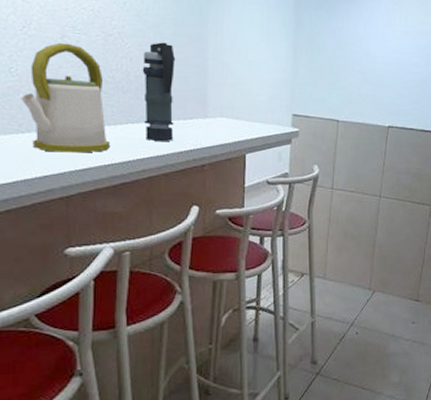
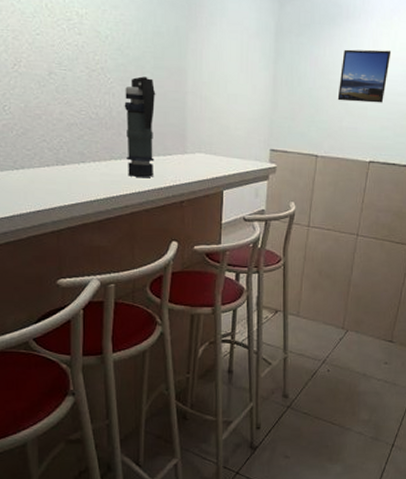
kettle: present [20,42,111,153] -> none [14,79,96,189]
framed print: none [356,23,404,73] -> present [337,49,392,103]

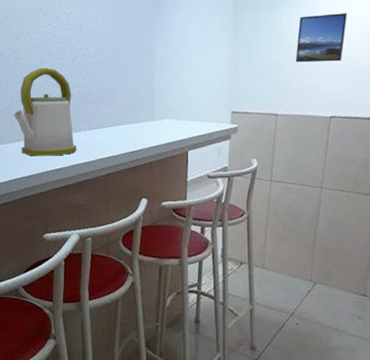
kettle: none [14,79,96,189] -> present [13,67,77,156]
smoke grenade: present [124,76,156,178] -> none [101,58,128,144]

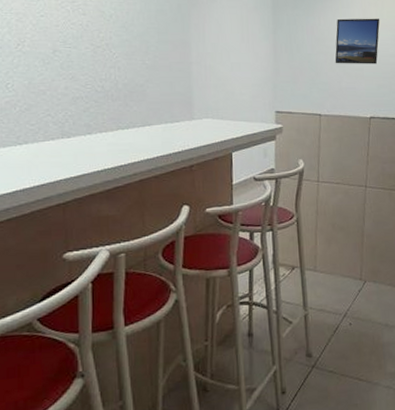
kettle: present [13,67,77,156] -> none [17,57,103,161]

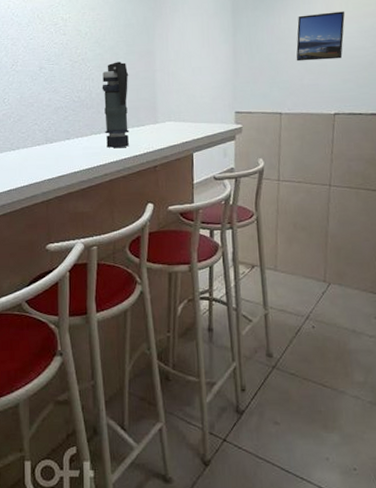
smoke grenade: none [130,50,162,146] -> present [102,61,129,149]

